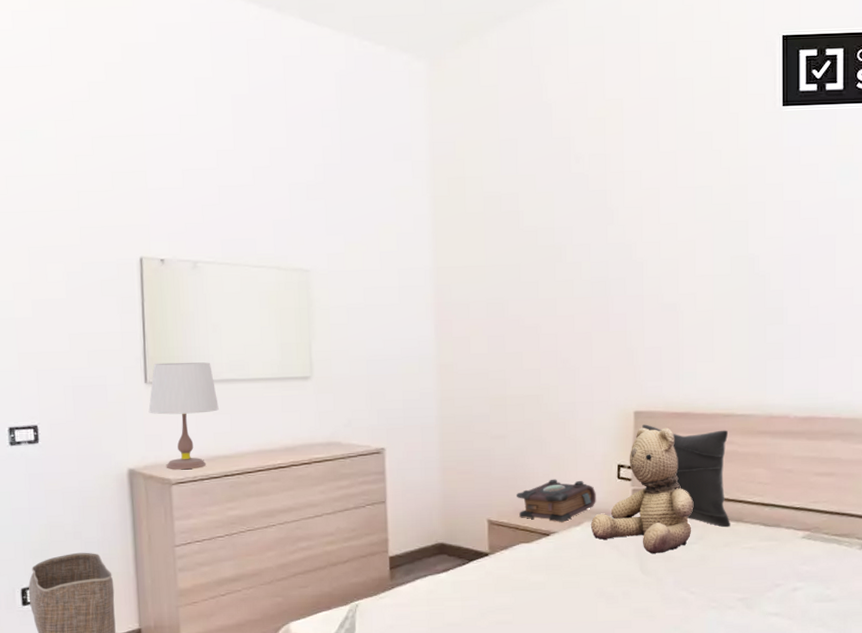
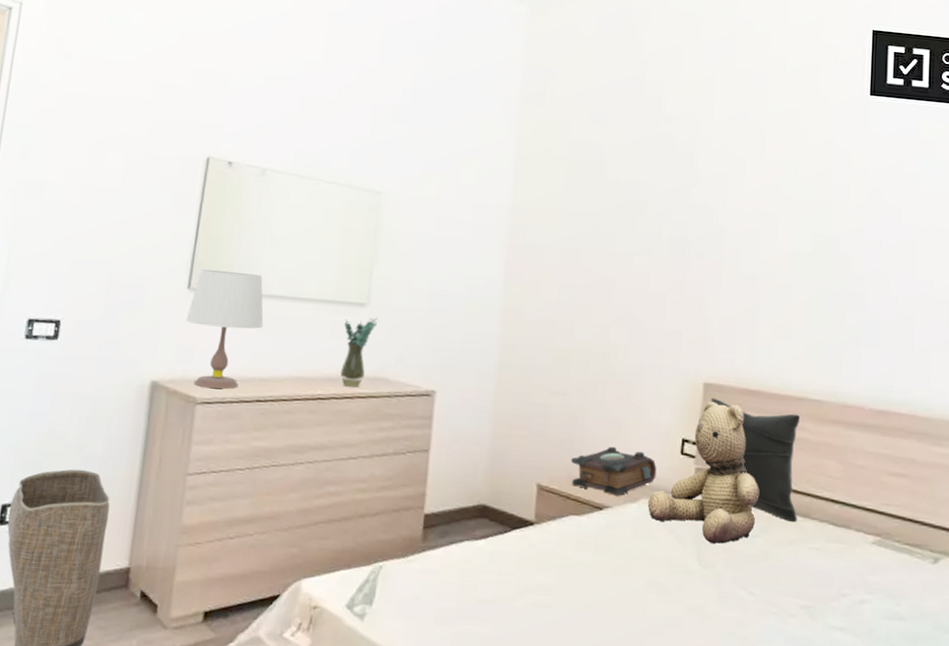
vase: none [292,388,323,455] -> present [340,318,378,388]

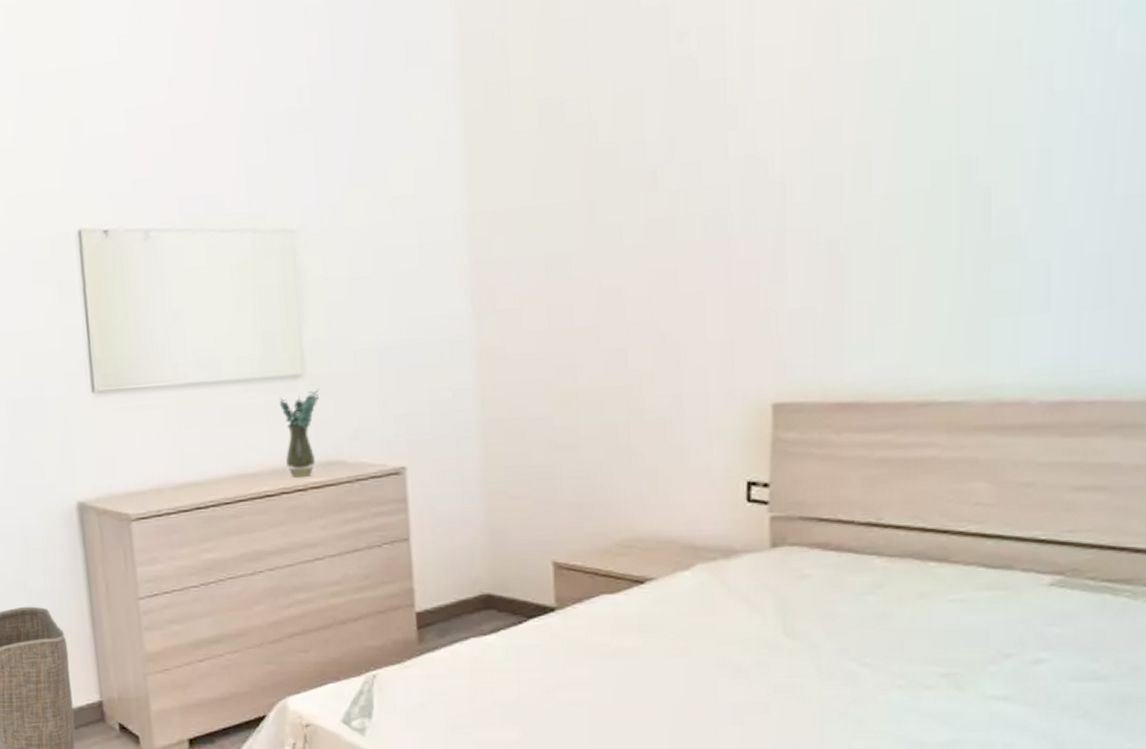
table lamp: present [186,269,264,390] -> none [98,361,185,503]
book: present [570,446,657,497] -> none [593,504,714,566]
teddy bear: present [647,401,759,544] -> none [705,425,867,608]
pillow: present [708,398,801,523] -> none [785,421,929,571]

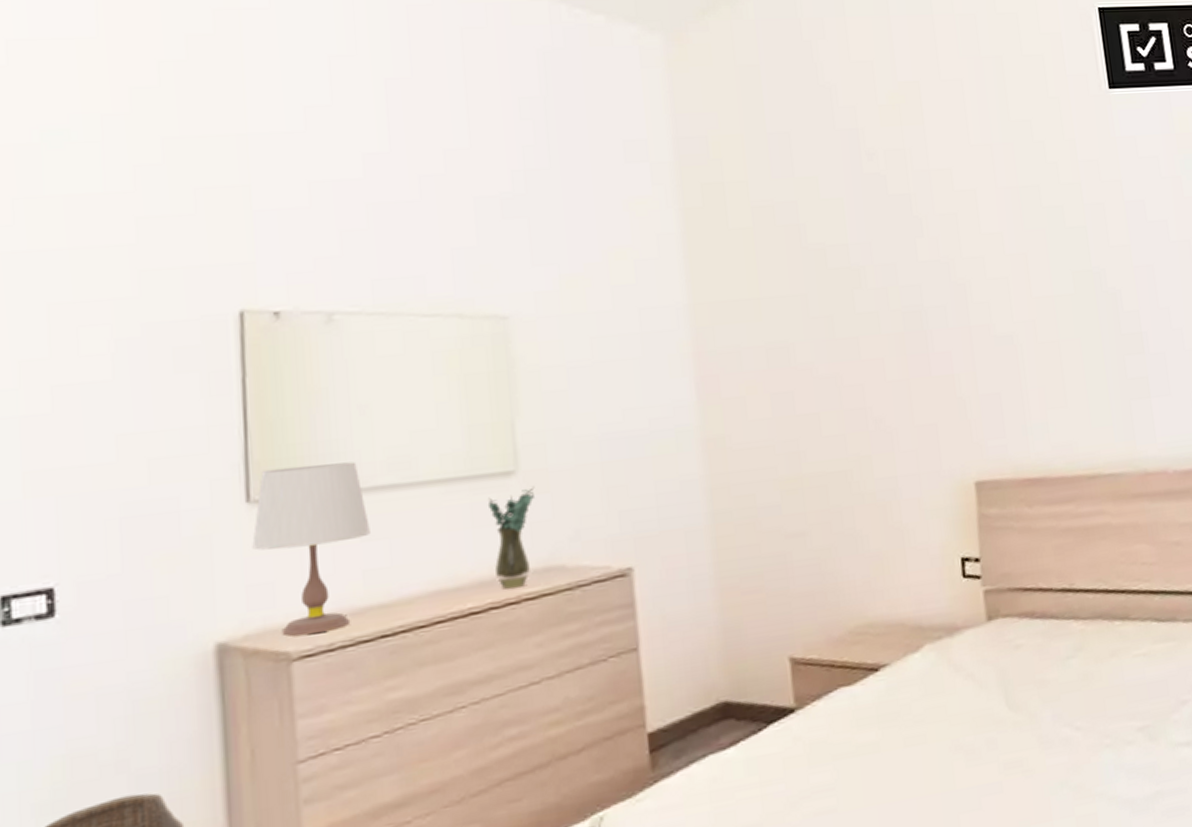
table lamp: none [98,361,185,503] -> present [252,461,370,637]

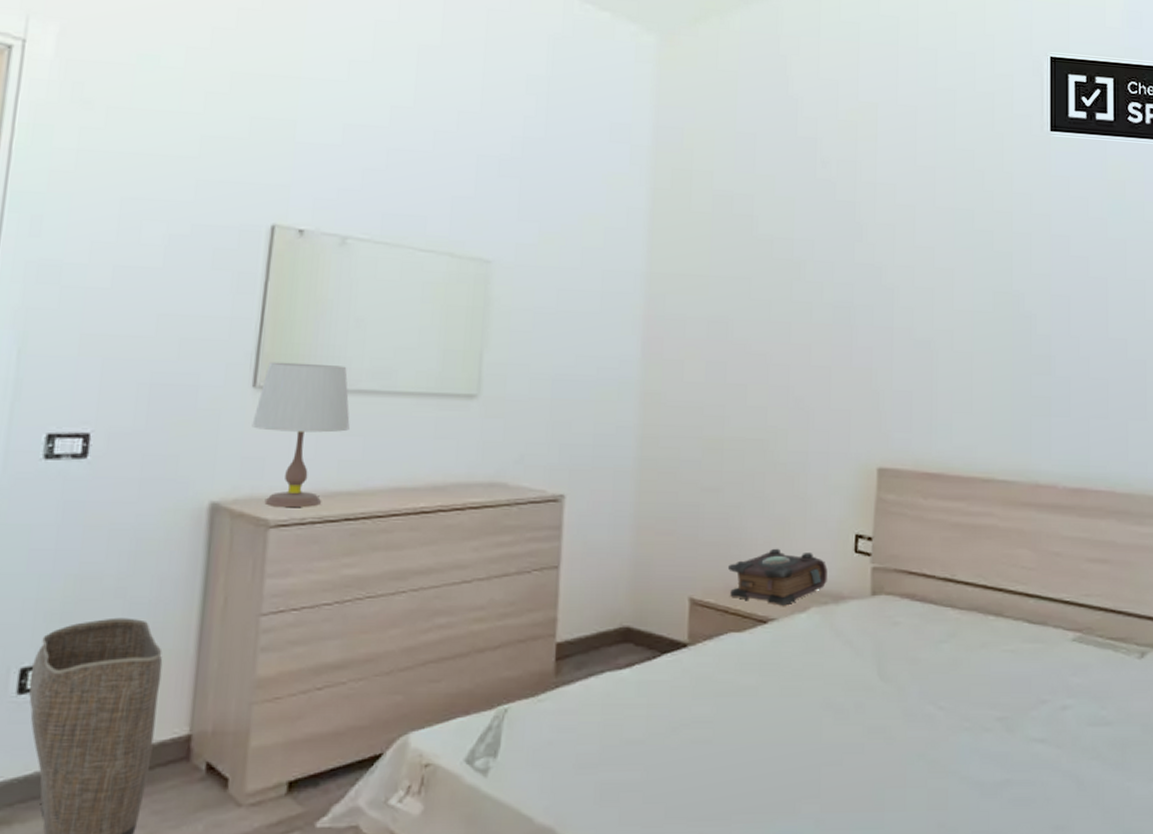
vase: present [487,487,535,590] -> none [448,411,492,497]
book: none [826,586,938,650] -> present [727,548,828,607]

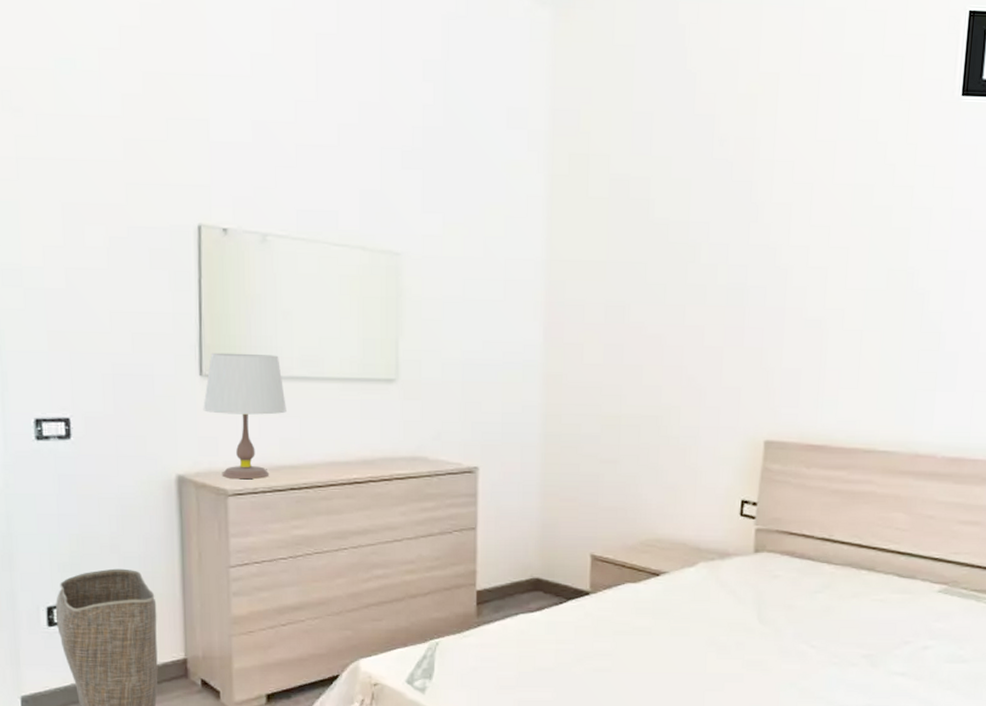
book: present [727,548,828,607] -> none [624,512,715,562]

